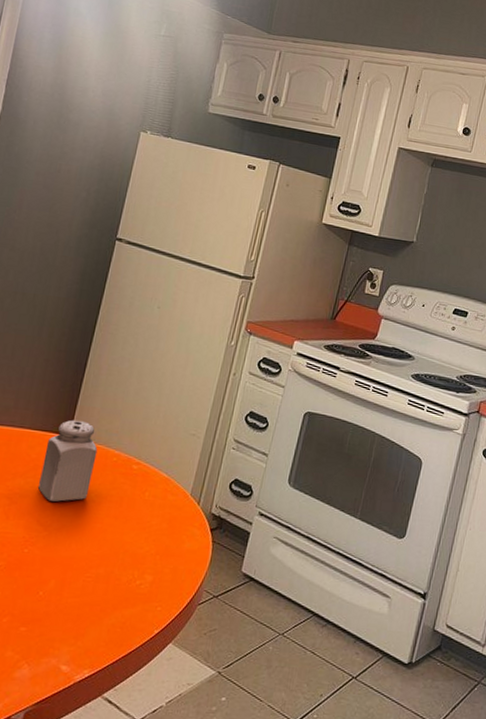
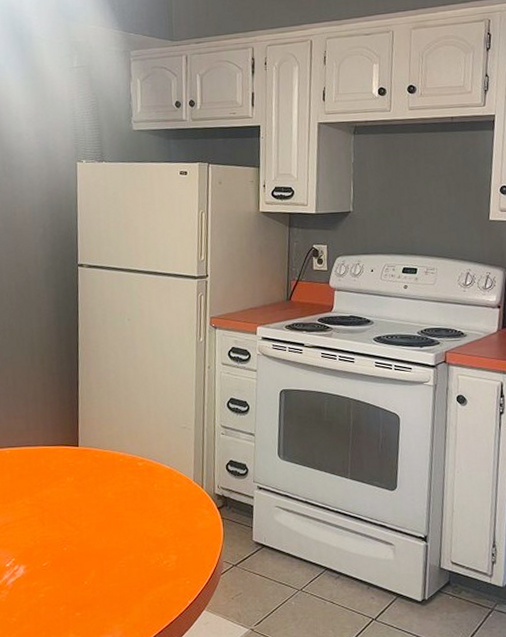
salt shaker: present [38,419,98,502] -> none [61,431,106,504]

